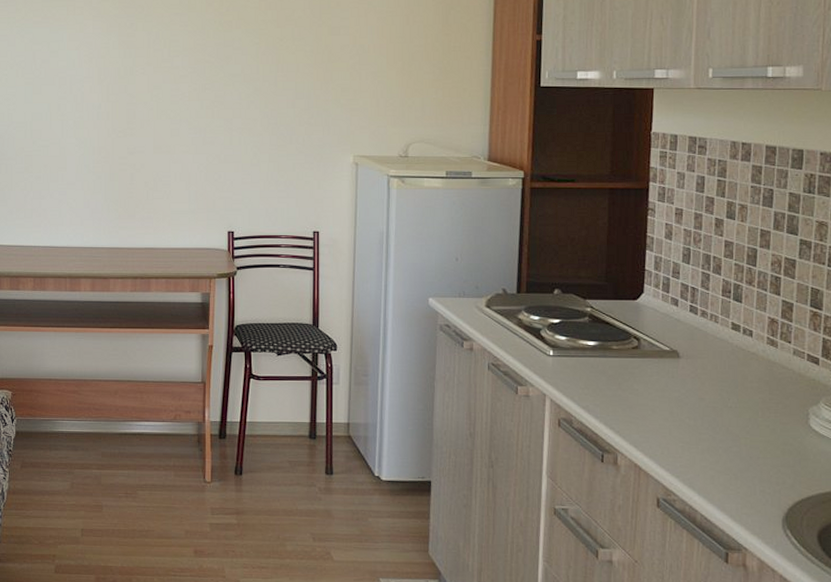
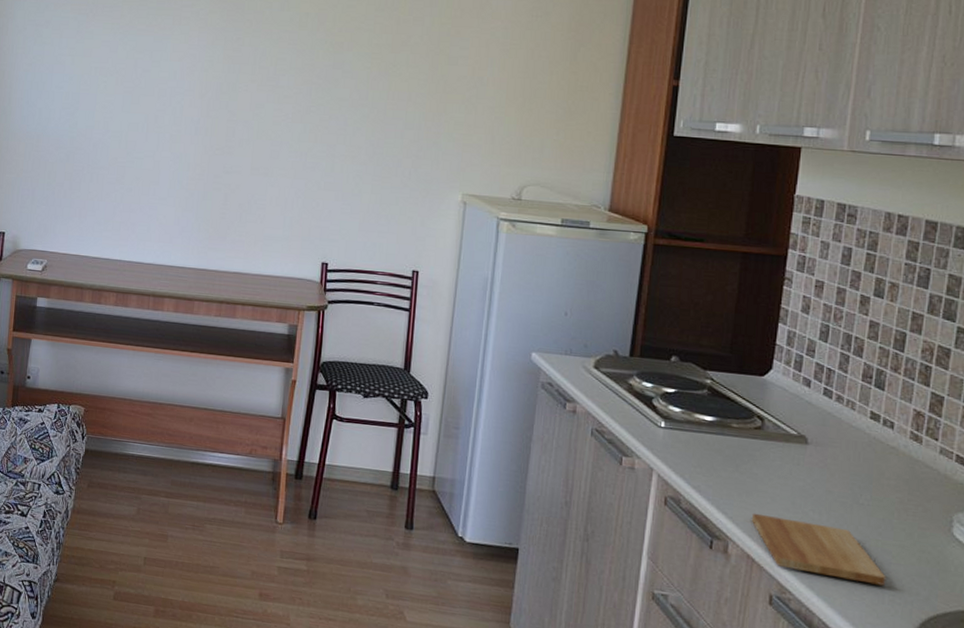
cutting board: none [635,425,756,479] -> present [751,513,886,586]

